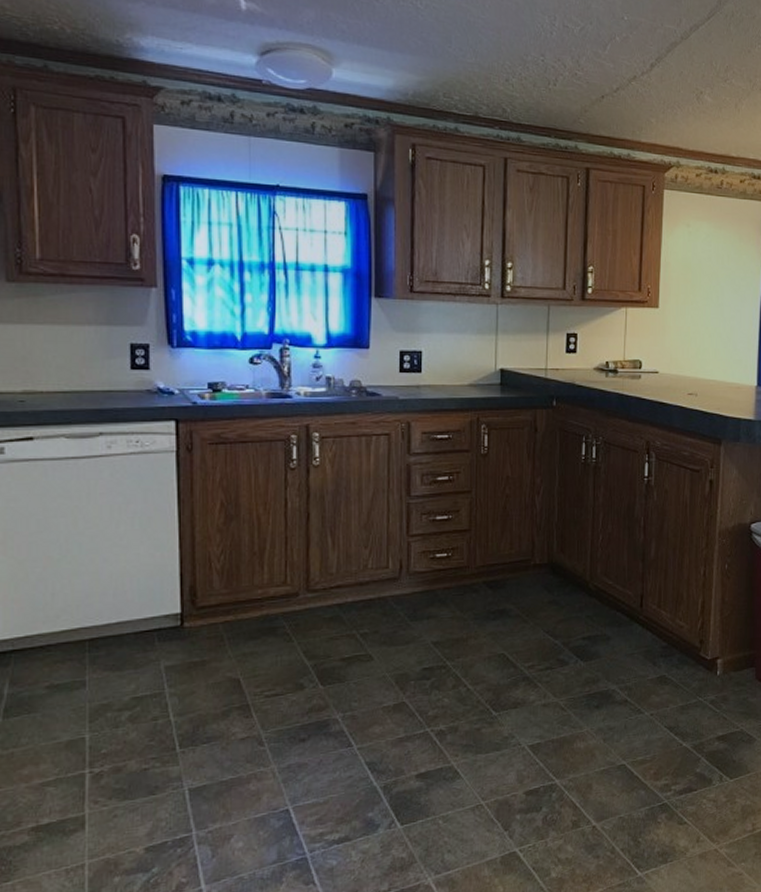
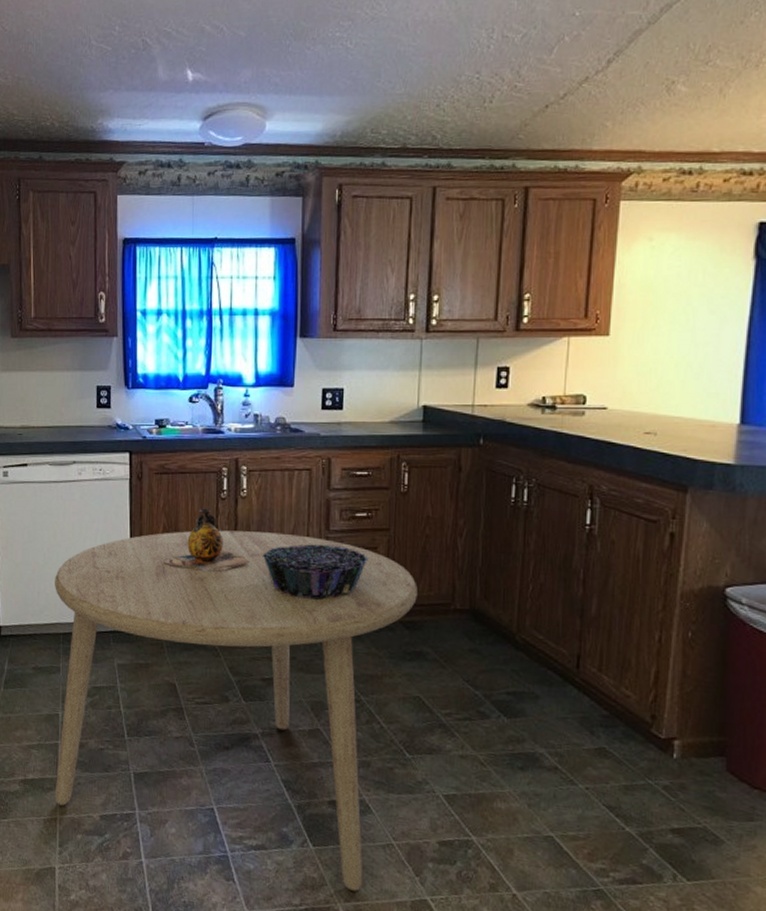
dining table: none [76,502,499,862] -> present [54,530,417,891]
vase: none [222,480,325,549] -> present [163,508,250,572]
decorative bowl: none [338,511,451,569] -> present [262,544,369,600]

